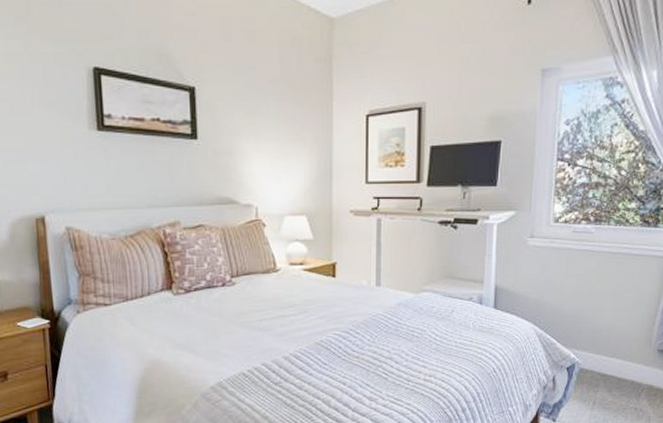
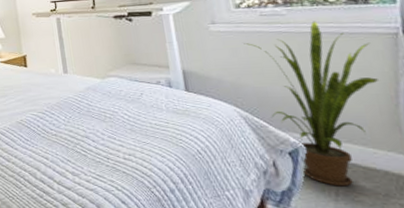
house plant: none [554,241,650,397] -> present [244,21,378,187]

